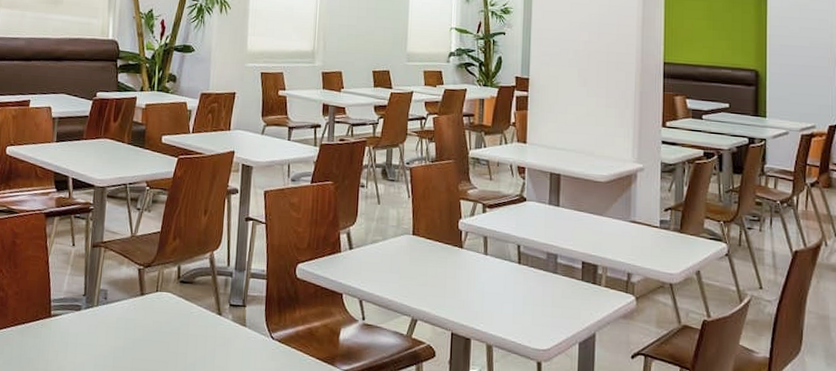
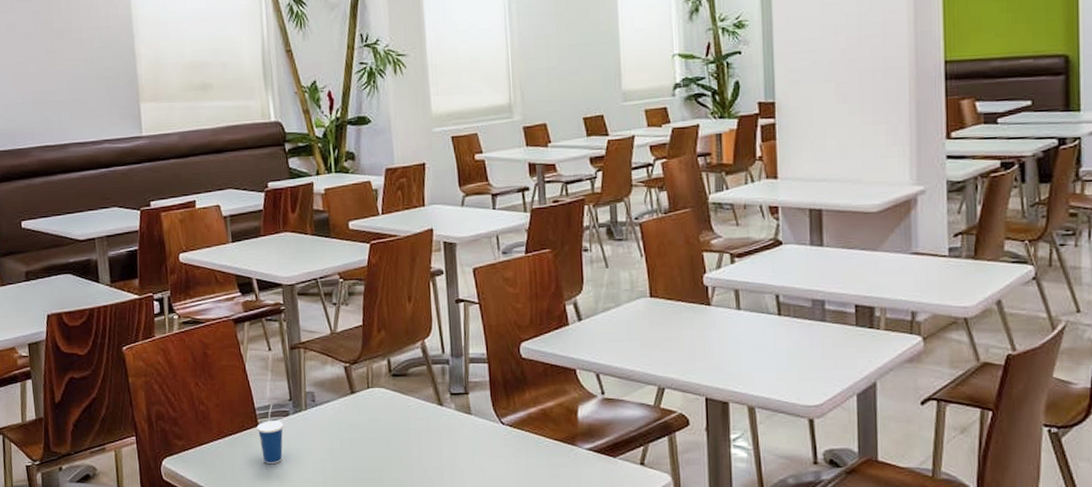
cup: none [49,297,75,356] -> present [256,403,284,465]

